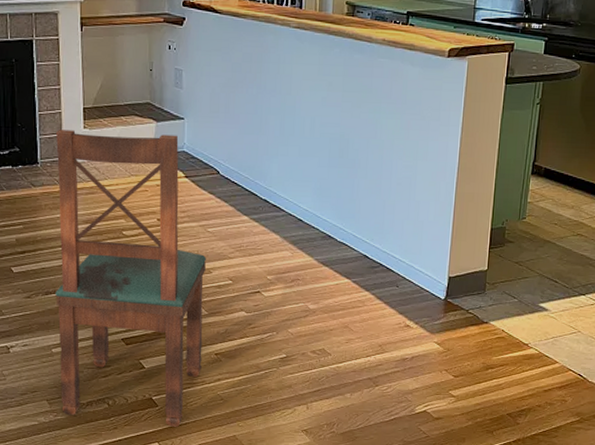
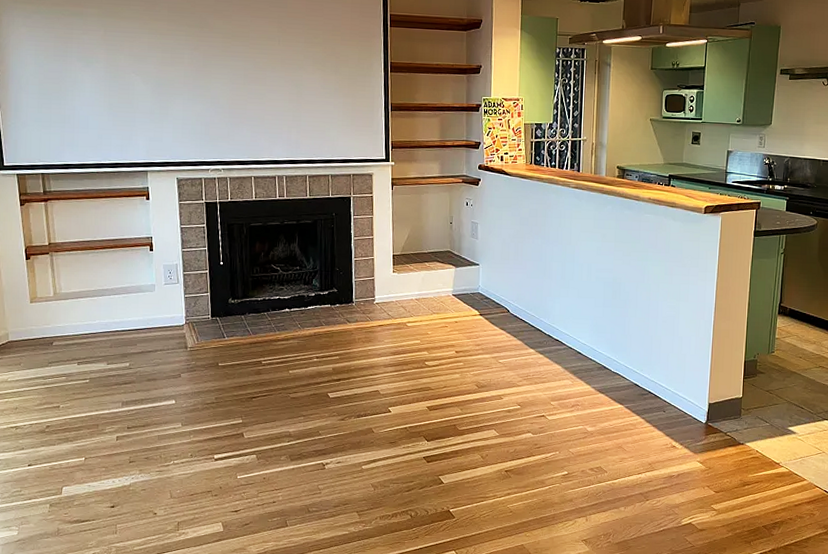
dining chair: present [55,130,207,427] -> none [366,274,499,537]

